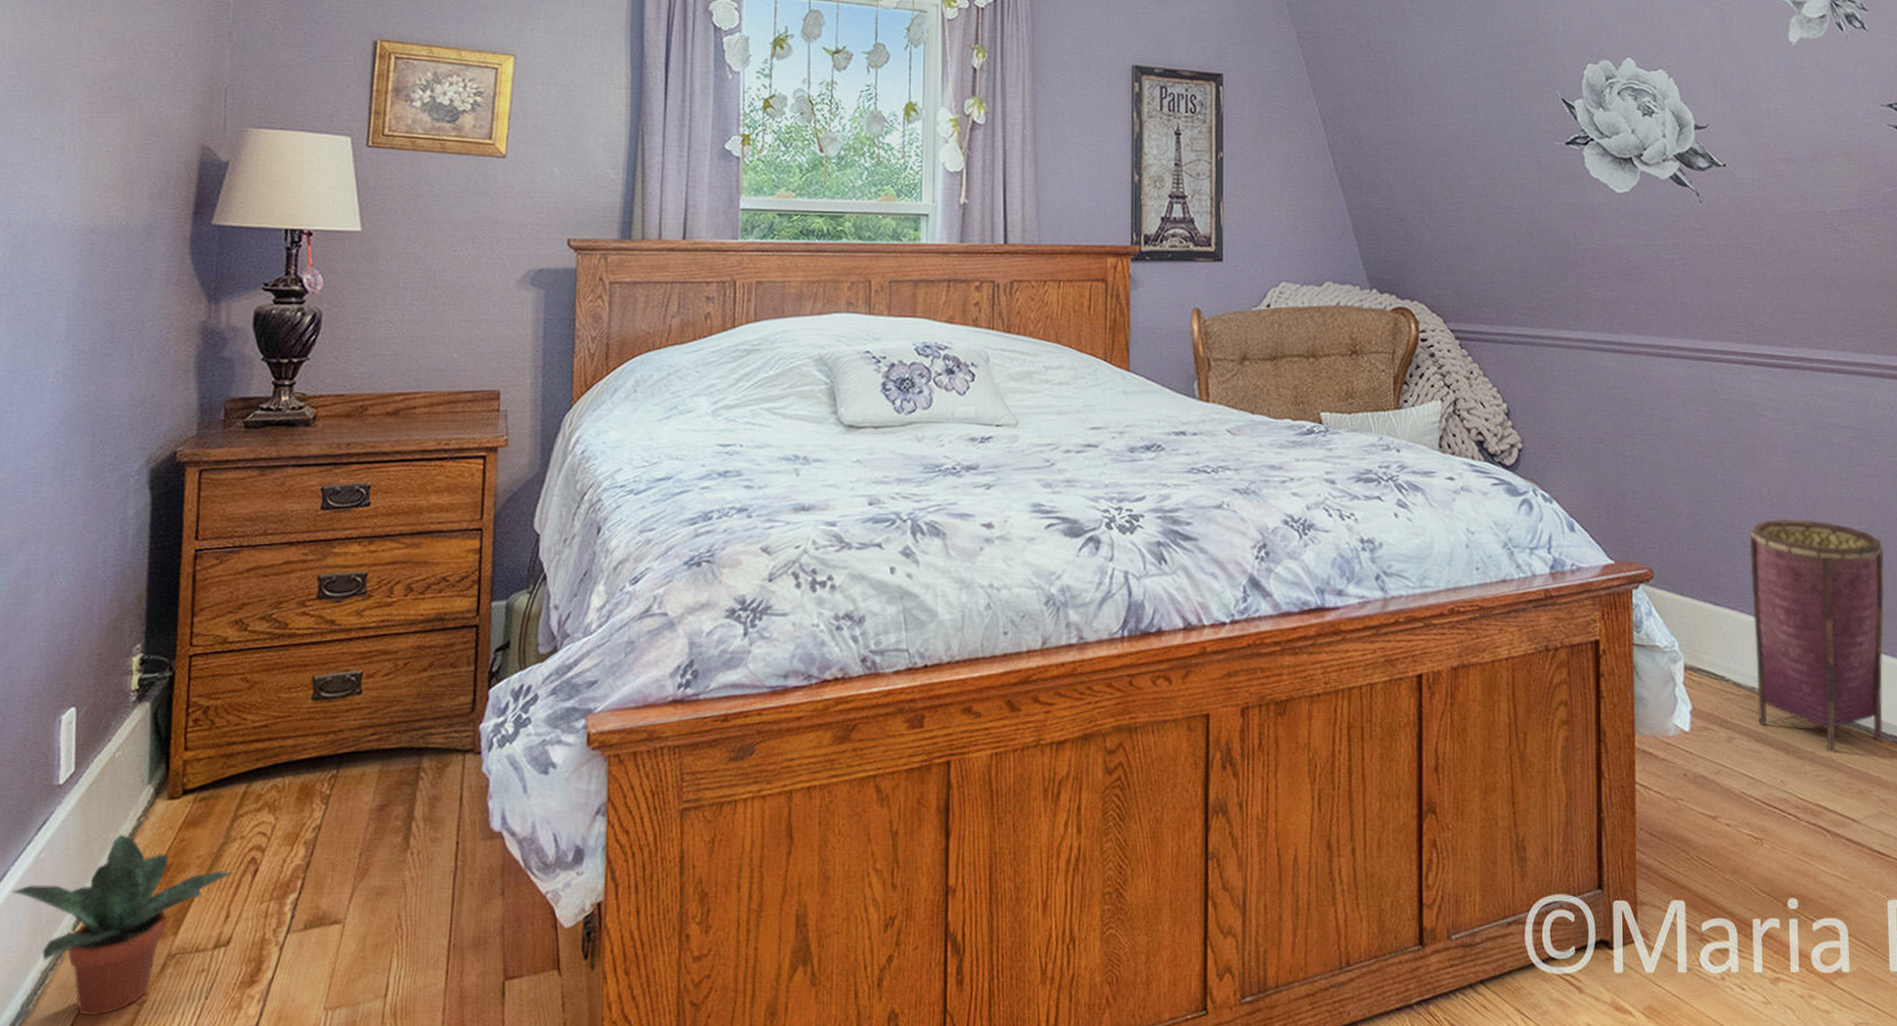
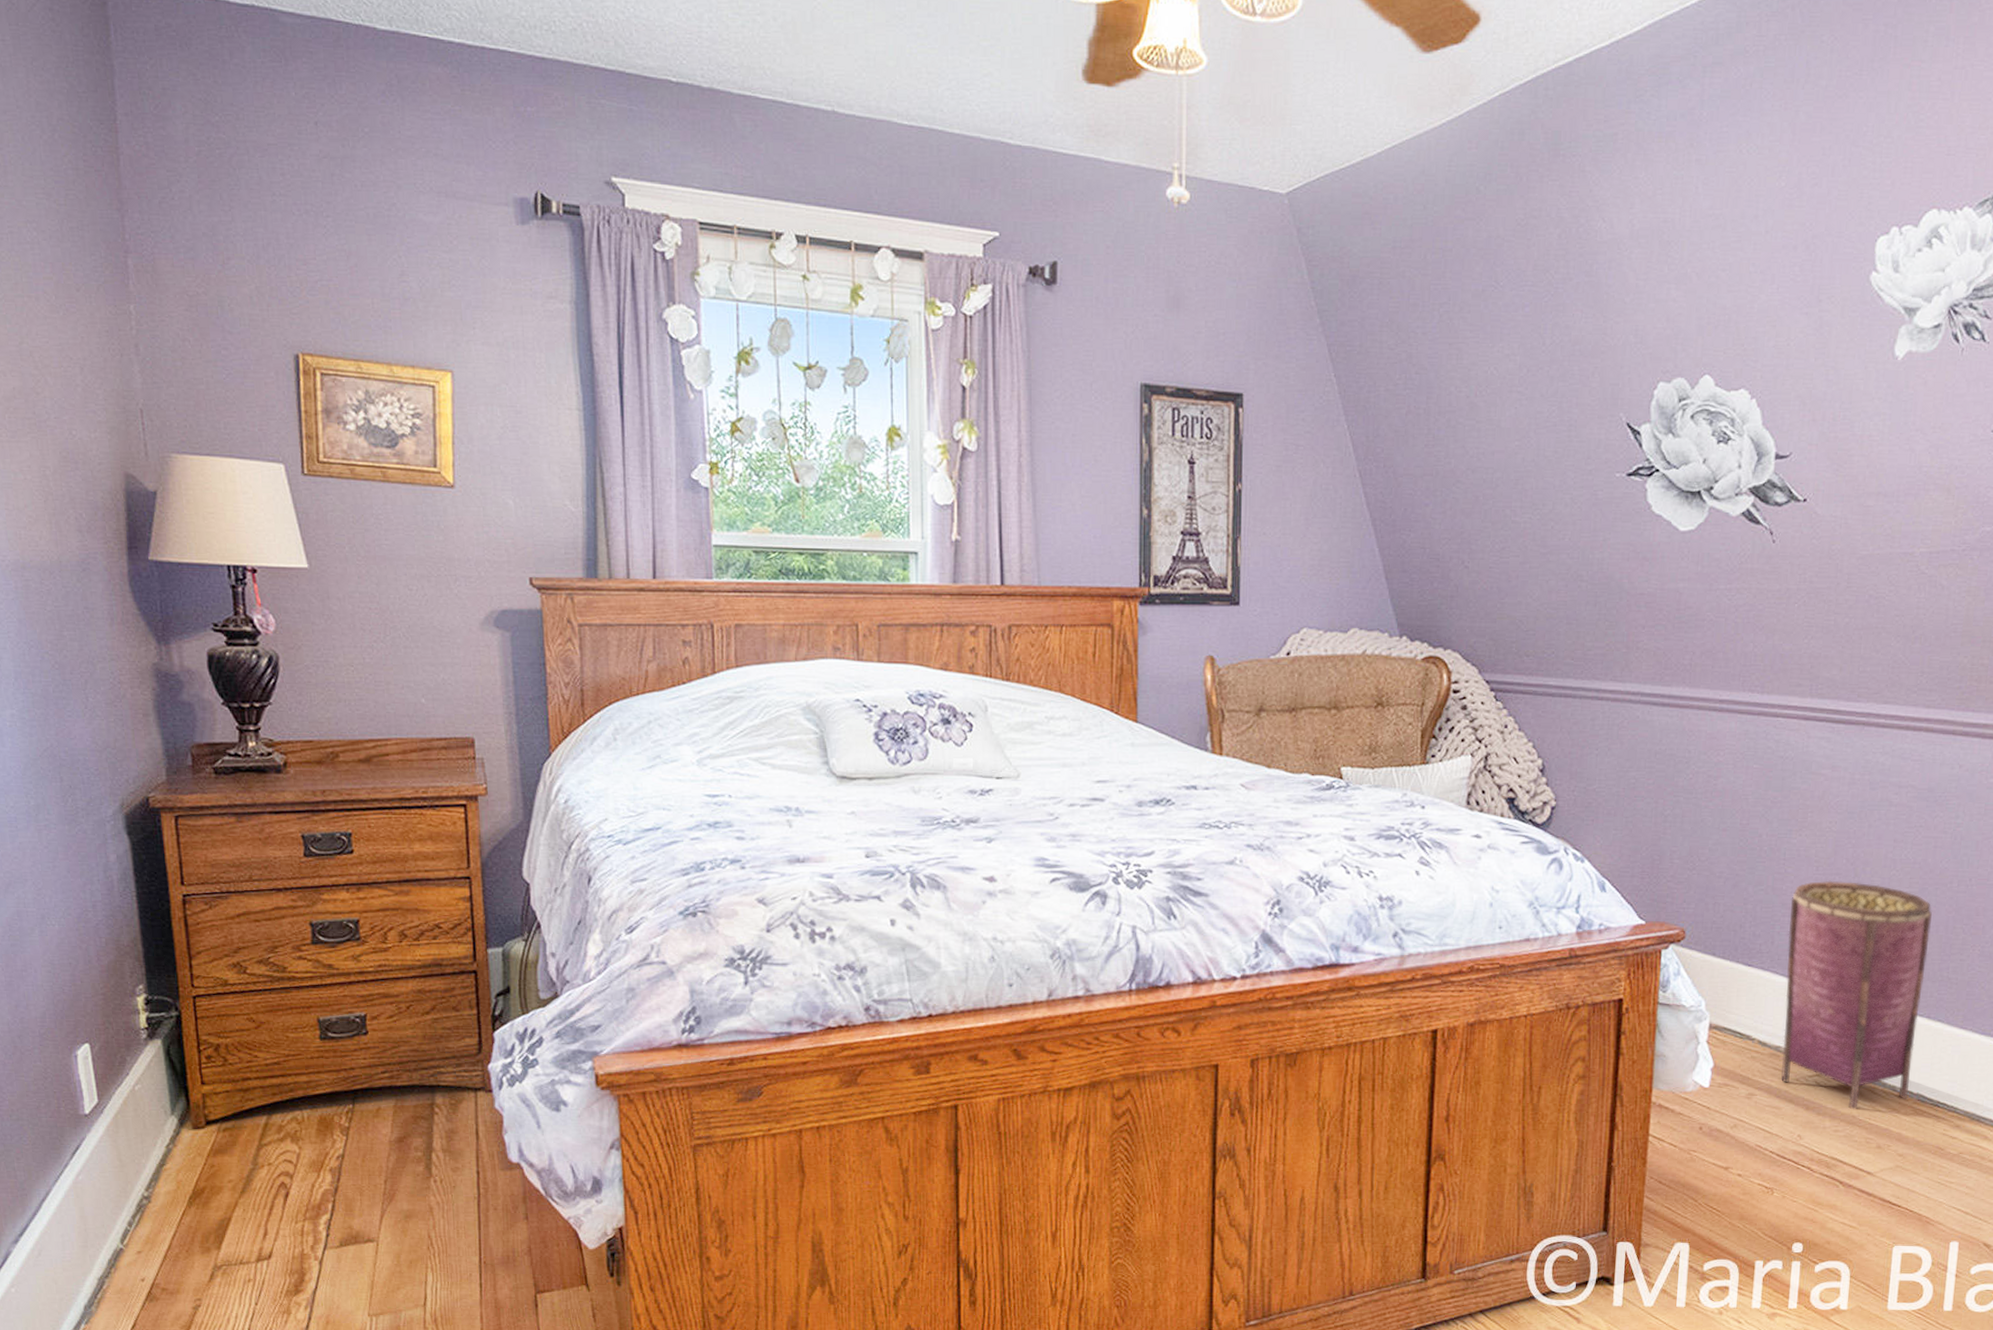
potted plant: present [11,834,234,1016] -> none [56,1159,266,1317]

